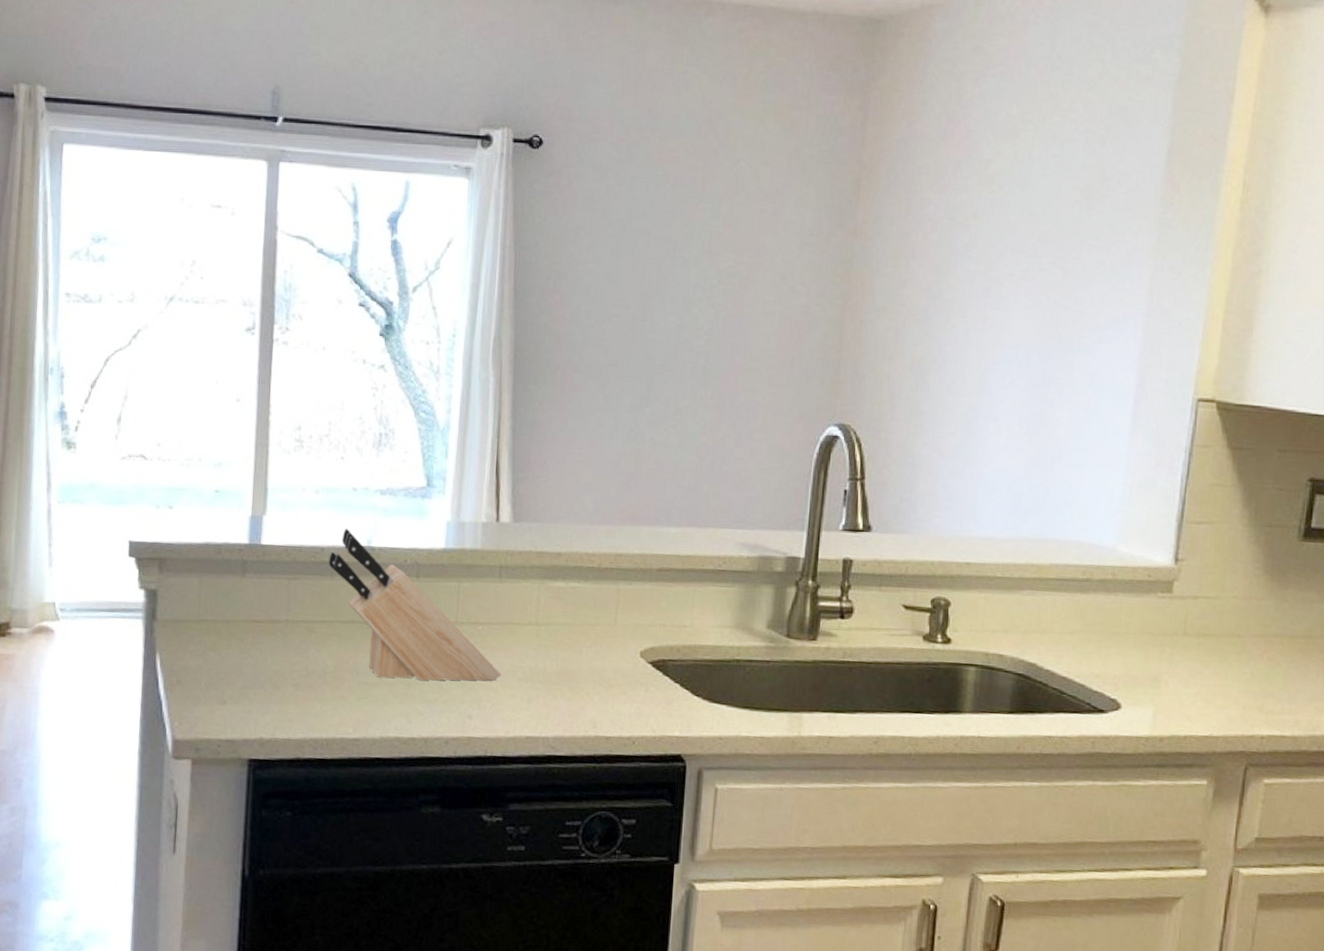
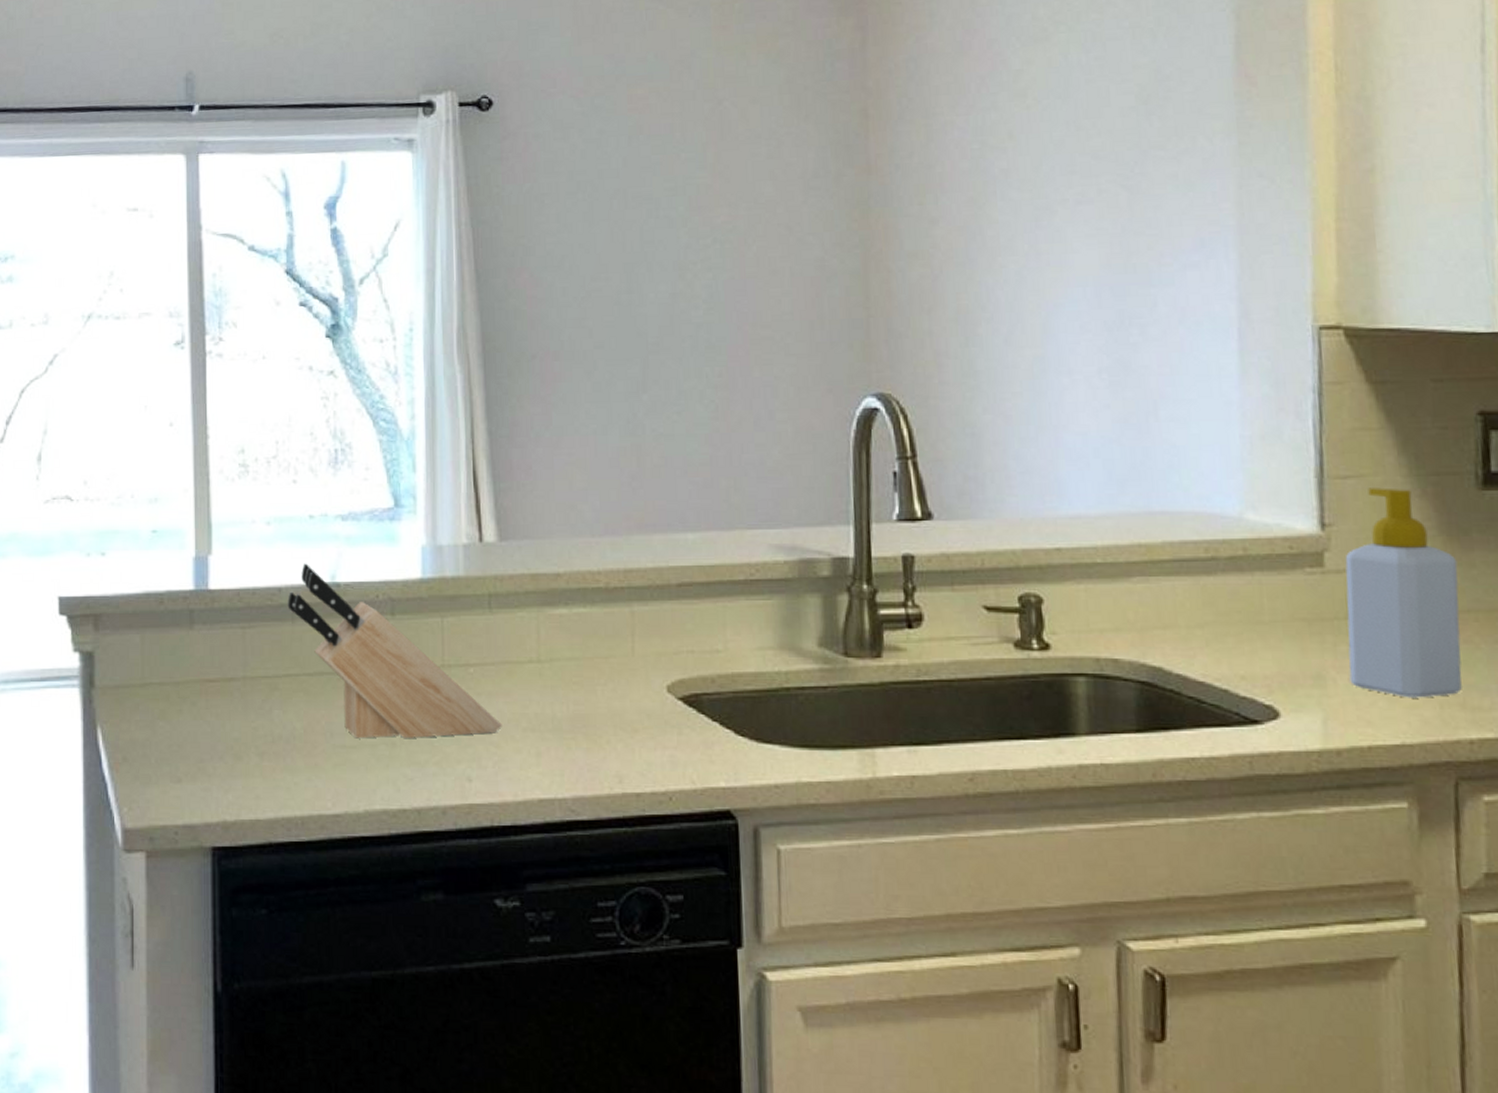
soap bottle: none [1178,533,1274,701] -> present [1345,487,1462,698]

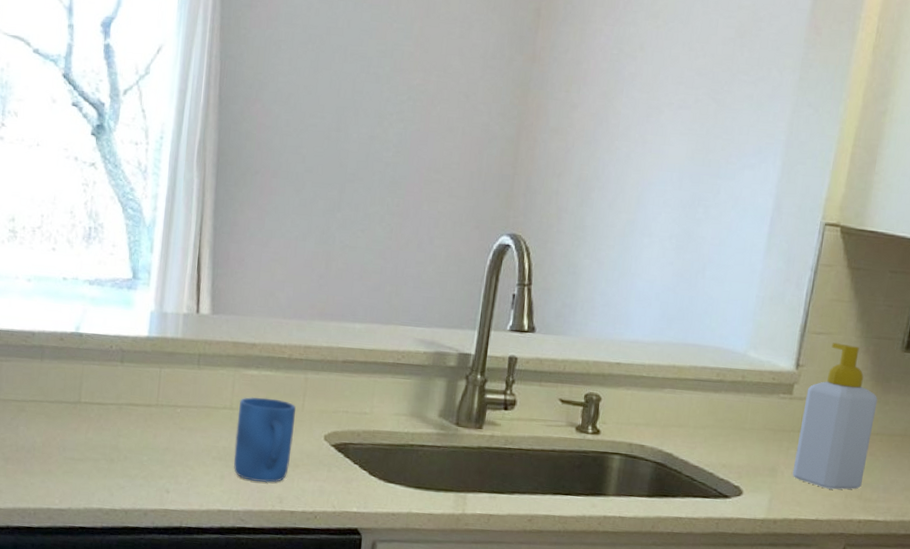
knife block: present [287,563,502,739] -> none [38,315,197,459]
mug: none [548,643,626,757] -> present [233,396,296,483]

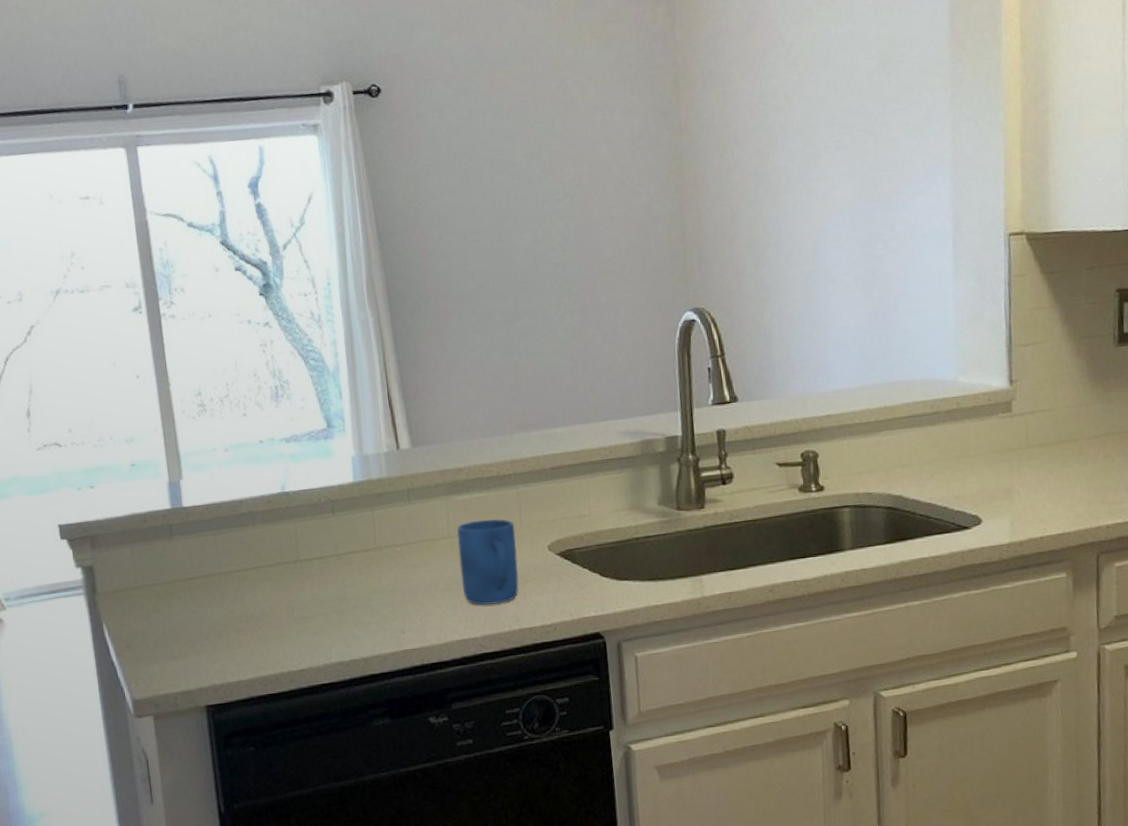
soap bottle: present [792,342,878,490] -> none [1026,350,1103,500]

